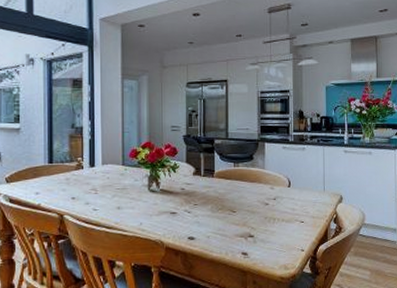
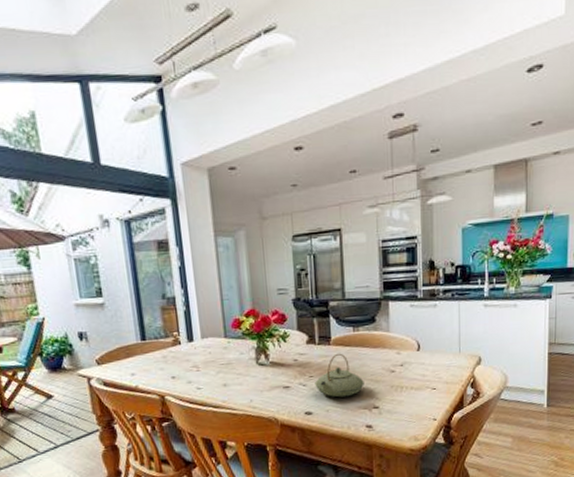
teapot: none [198,185,242,225] -> present [315,353,364,398]

